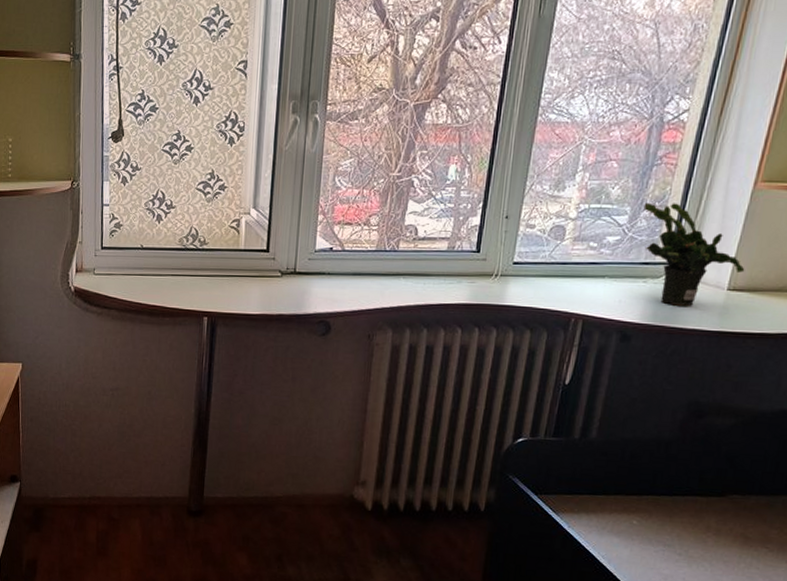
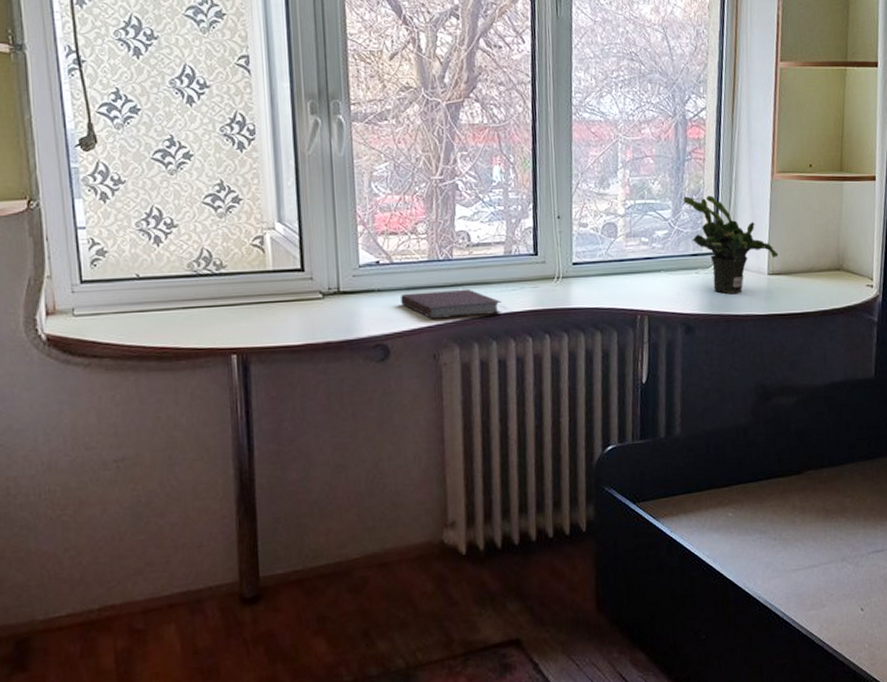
notebook: none [347,278,438,304] -> present [401,289,502,319]

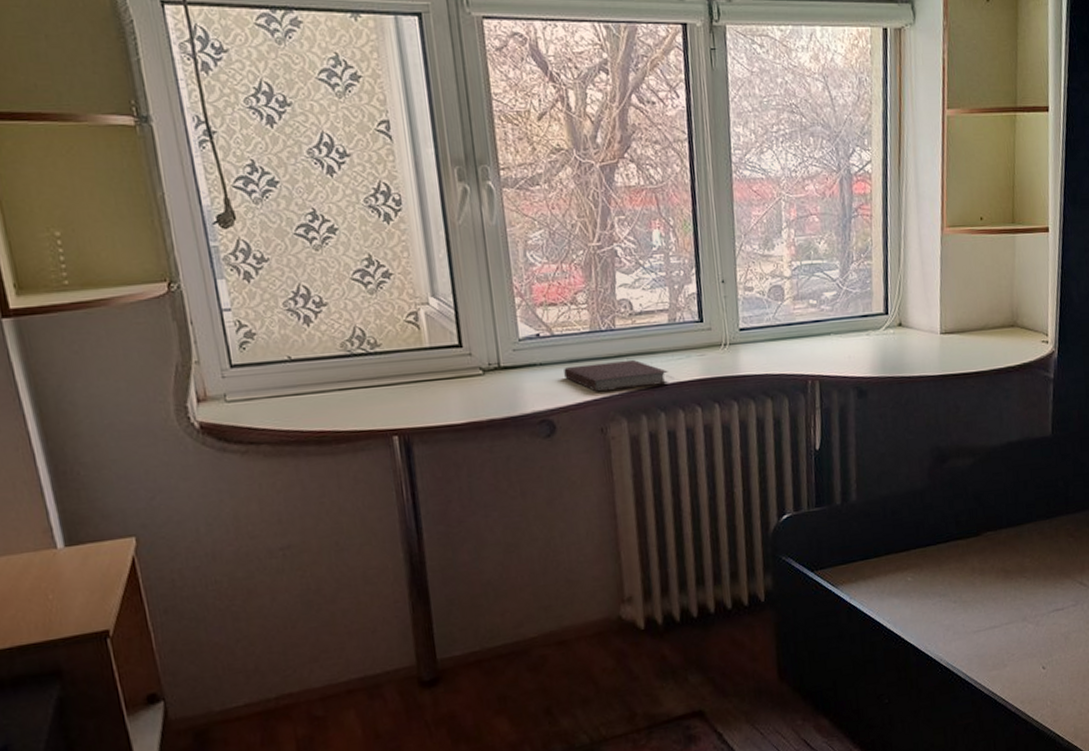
potted plant: present [683,195,779,294] -> none [851,253,951,355]

